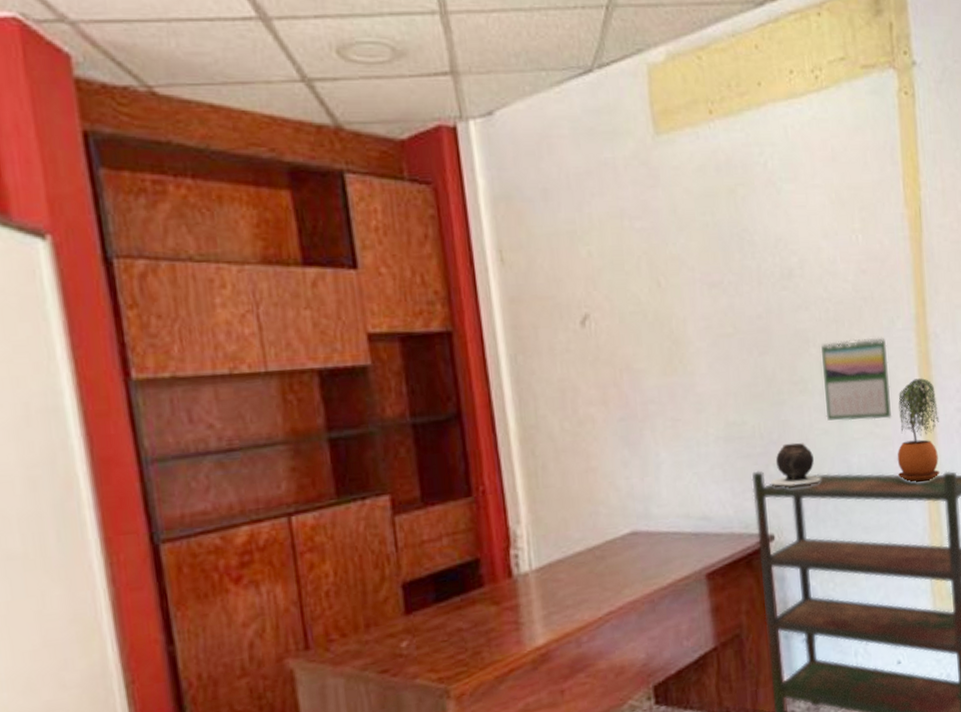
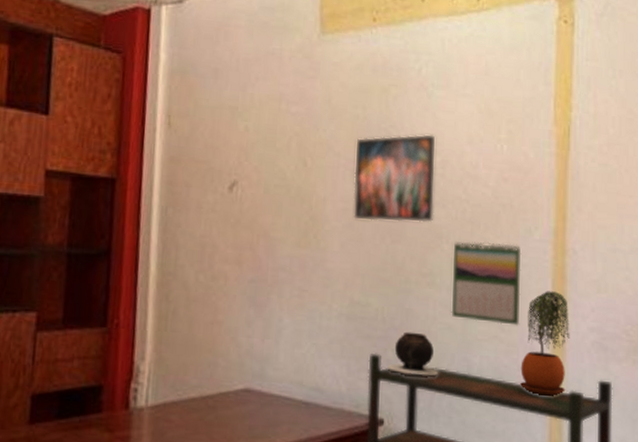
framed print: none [710,234,799,336] -> present [352,134,436,223]

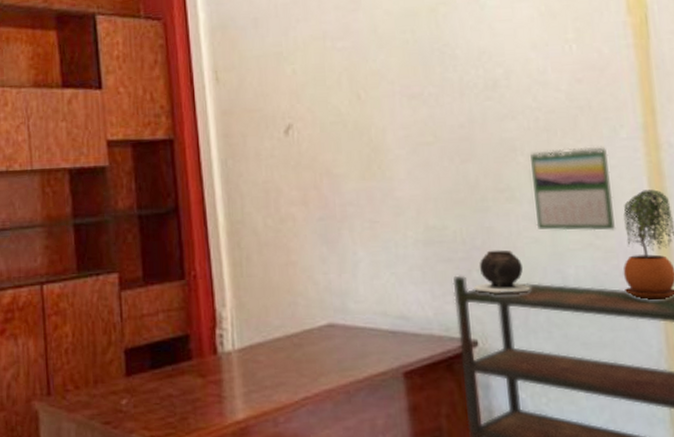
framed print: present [352,134,436,223] -> none [410,47,504,144]

